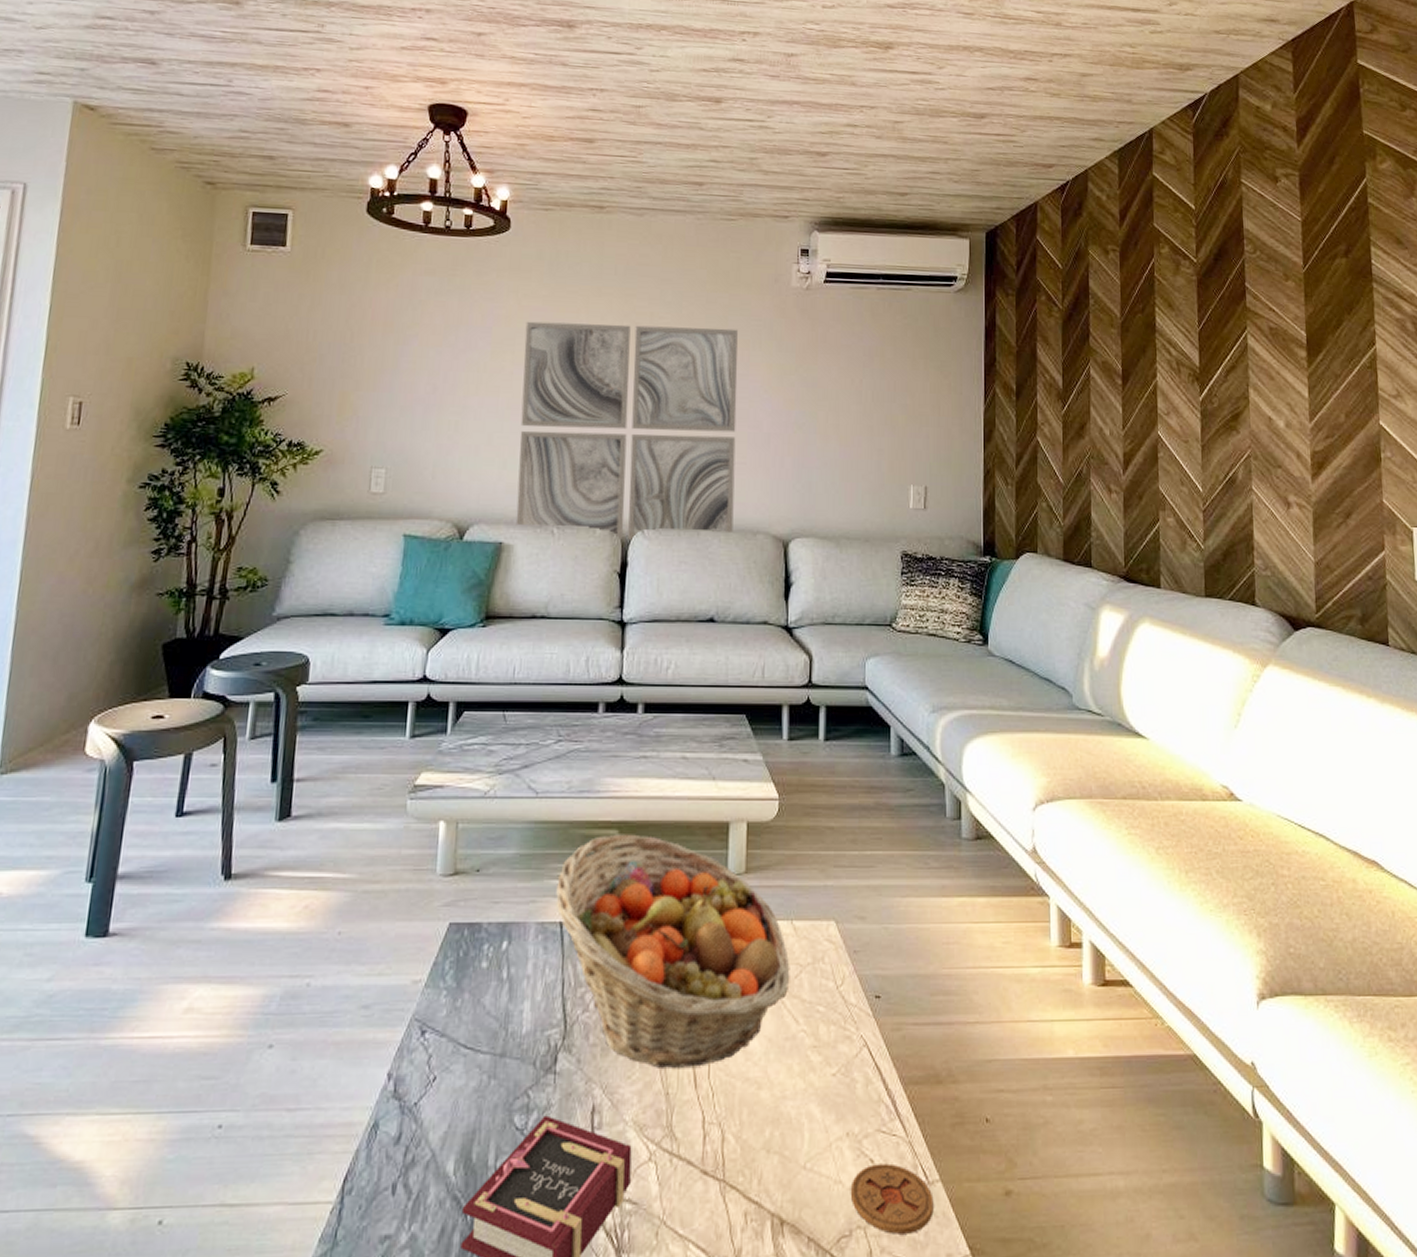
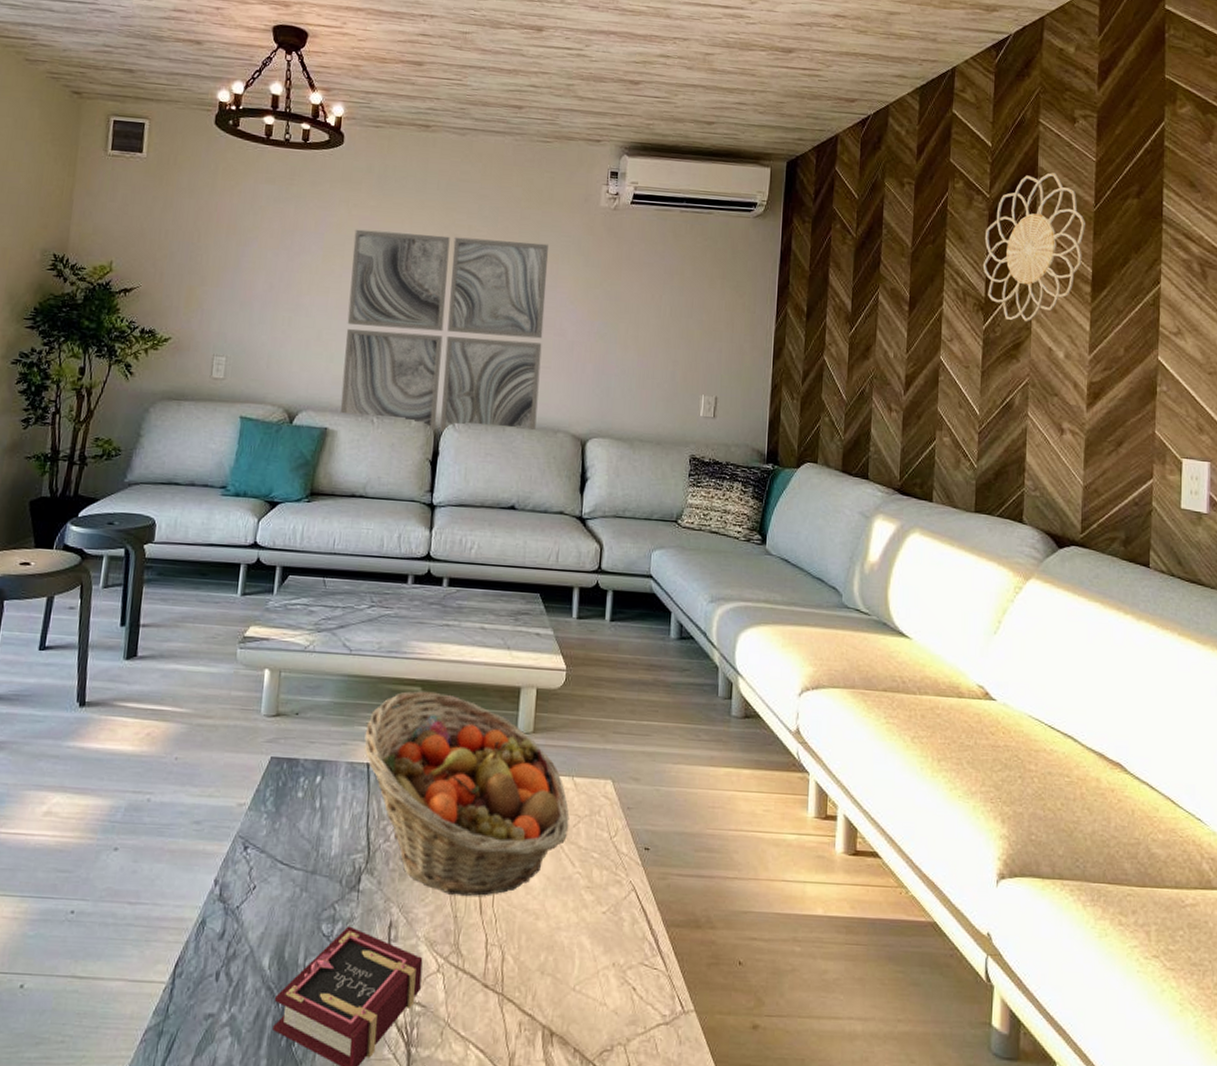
coaster: present [850,1163,934,1234] -> none [613,992,688,1054]
decorative wall piece: none [1194,234,1296,391] -> present [982,172,1085,322]

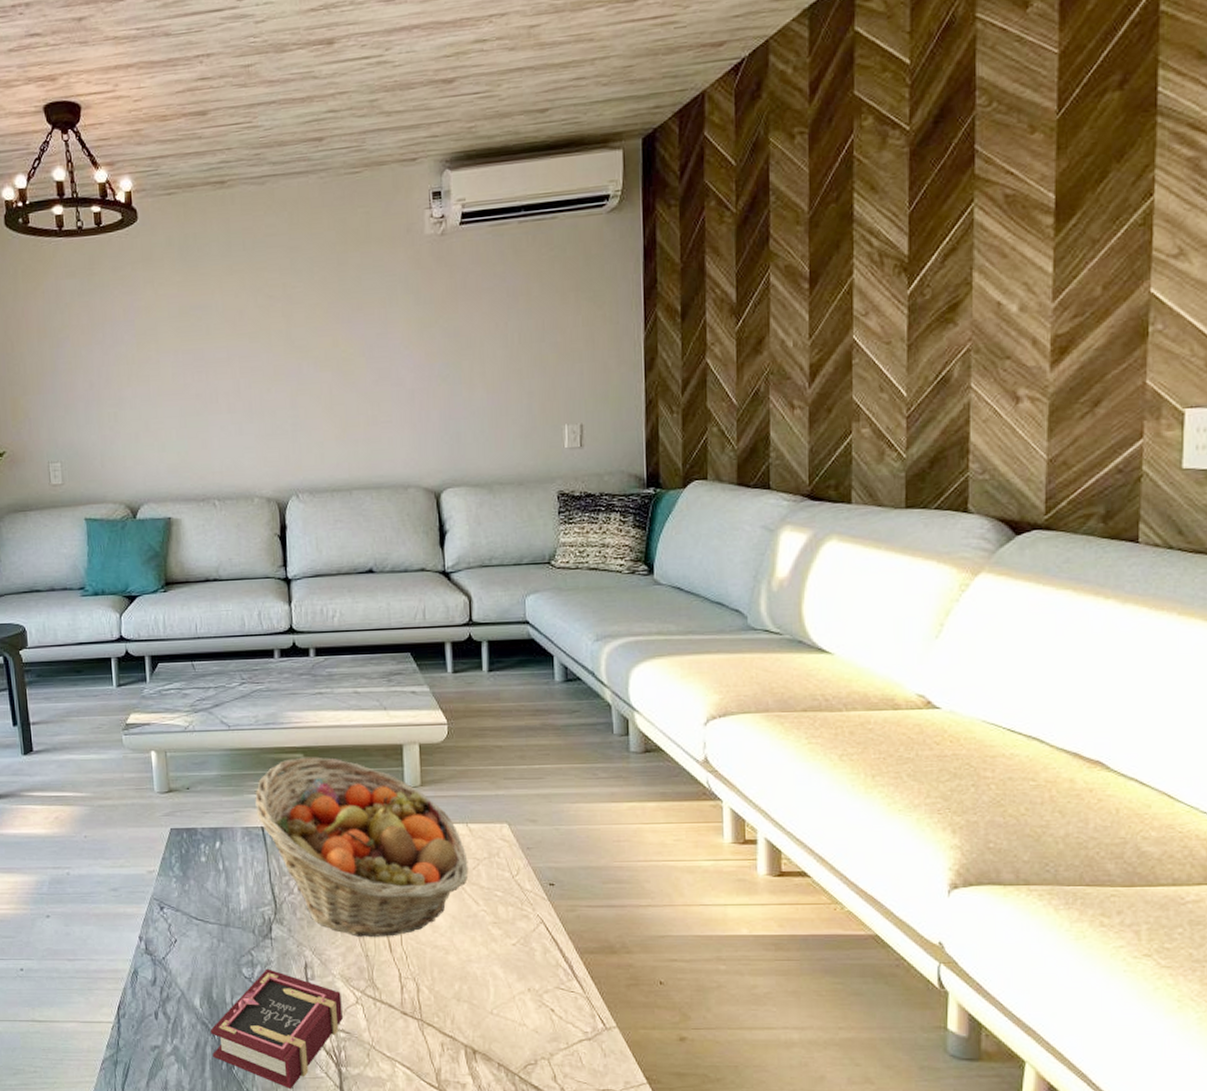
wall art: present [340,229,548,432] -> none [165,288,384,505]
decorative wall piece: present [982,172,1085,322] -> none [904,80,1045,277]

